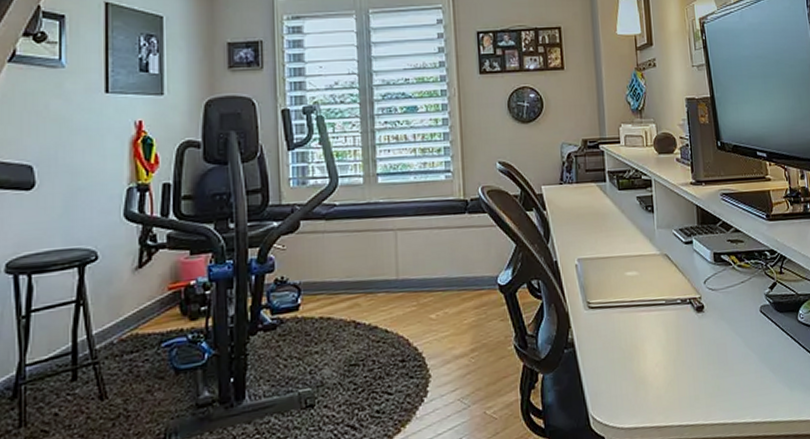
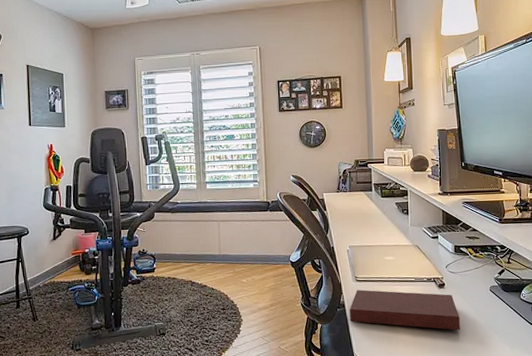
notebook: none [580,319,726,370] -> present [349,289,460,330]

